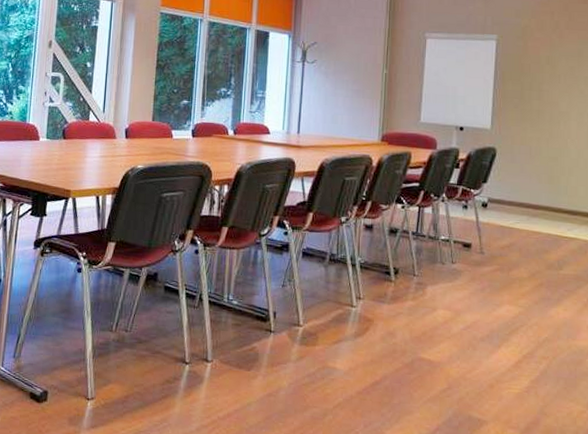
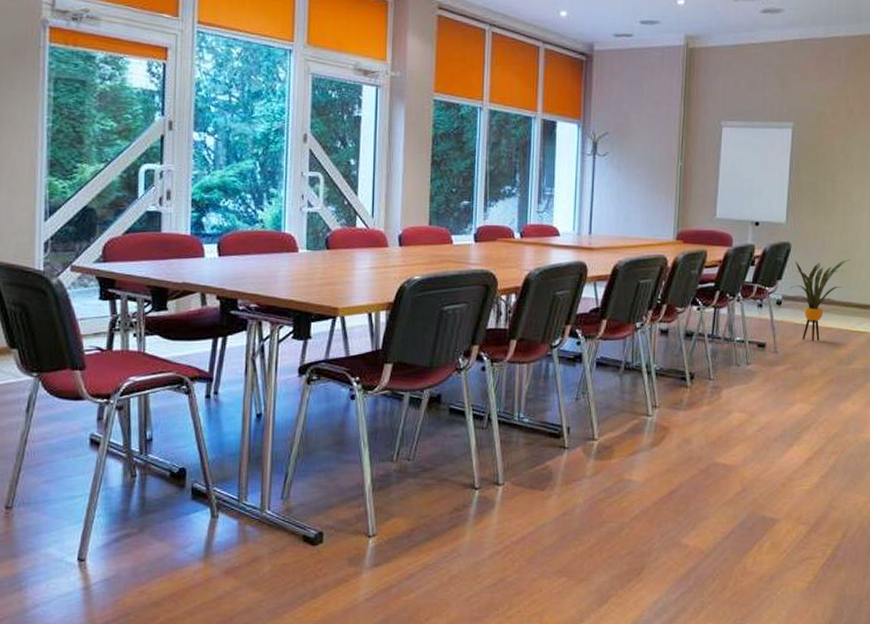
house plant: none [495,165,559,245] -> present [789,259,851,342]

